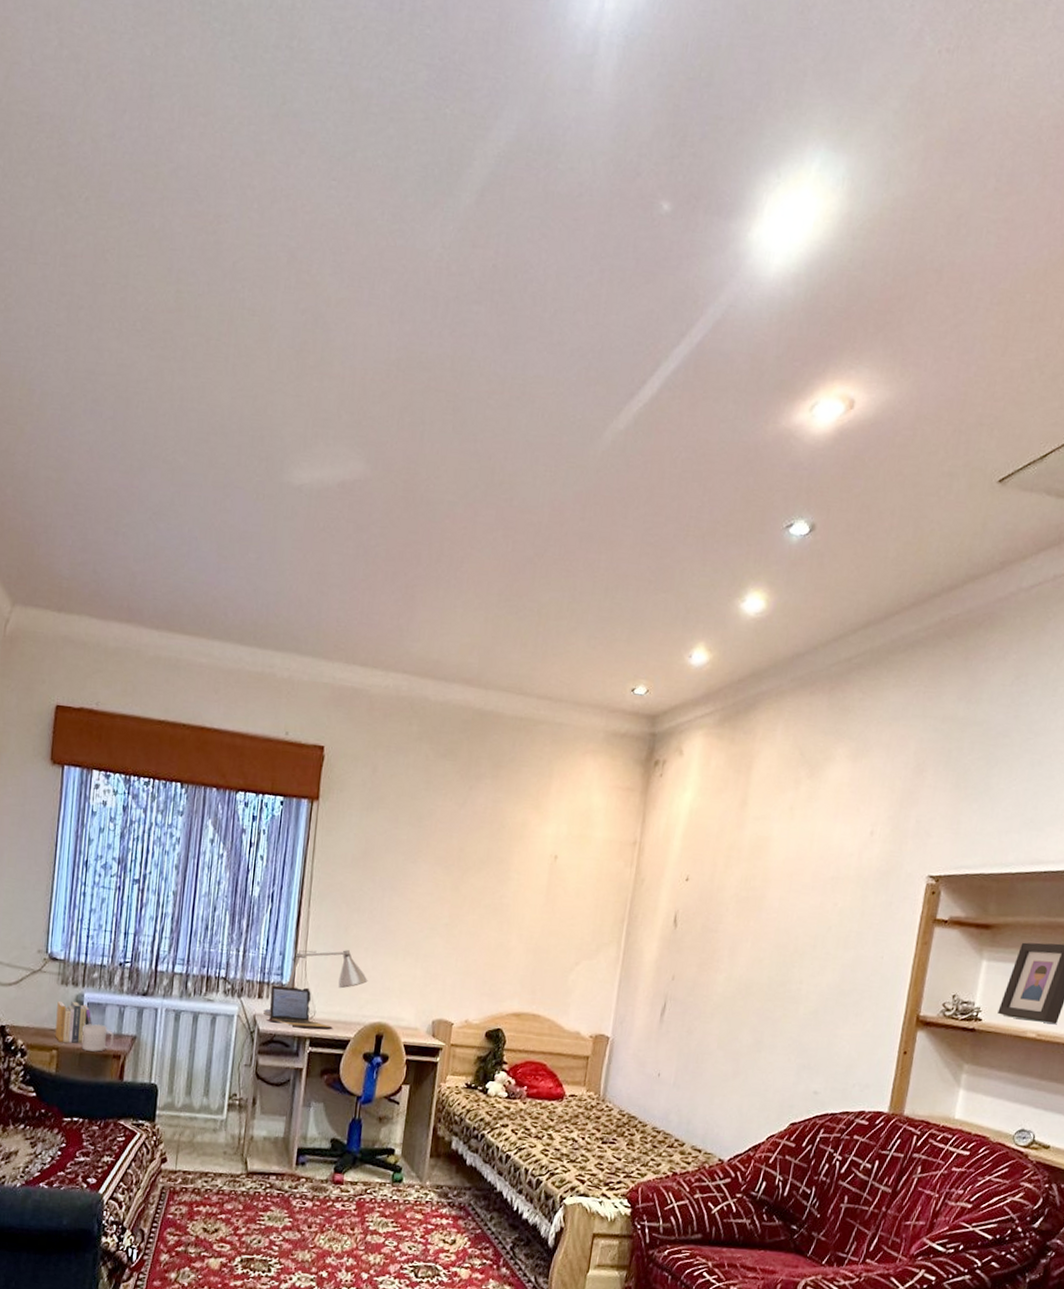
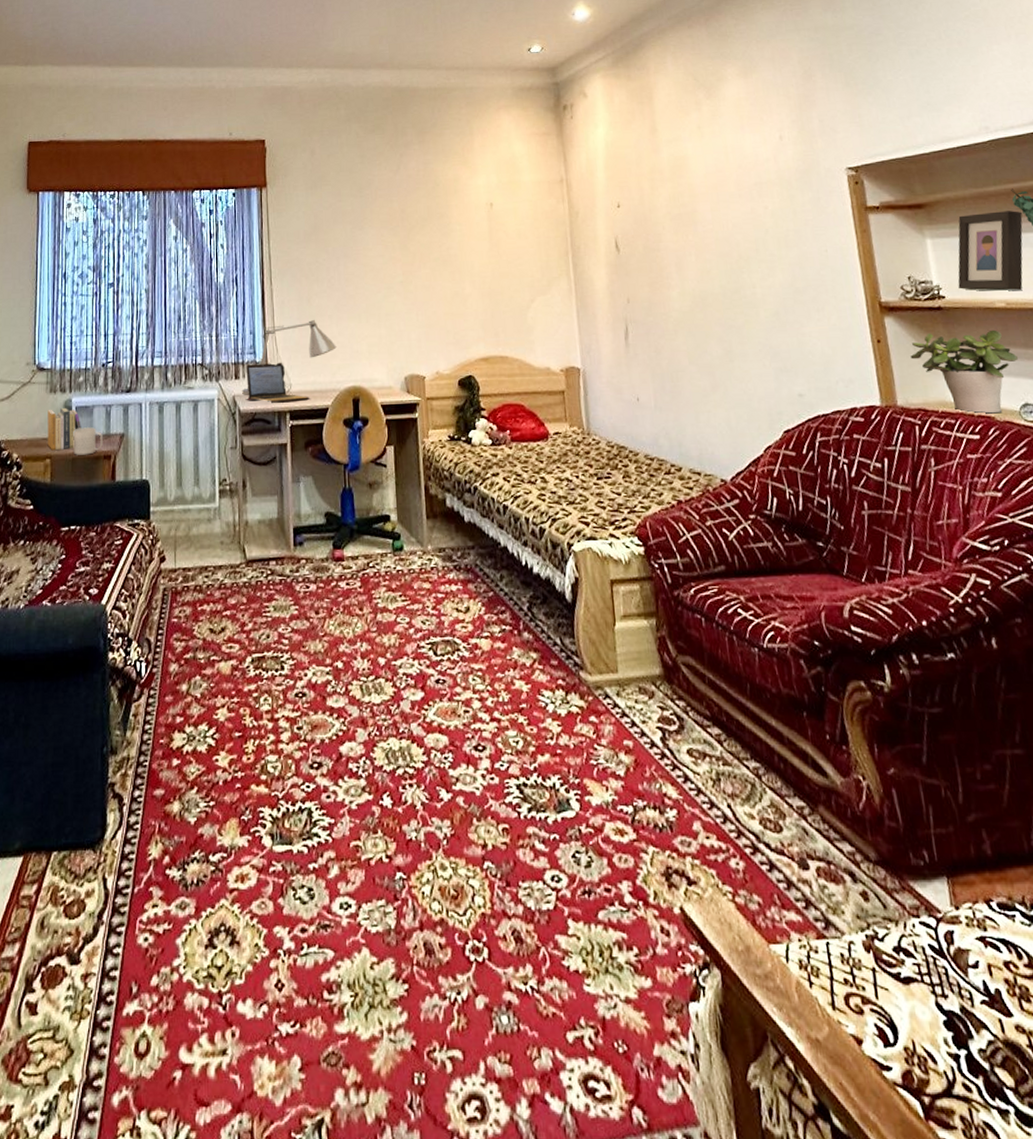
potted plant: none [930,1052,1030,1135] -> present [910,329,1018,414]

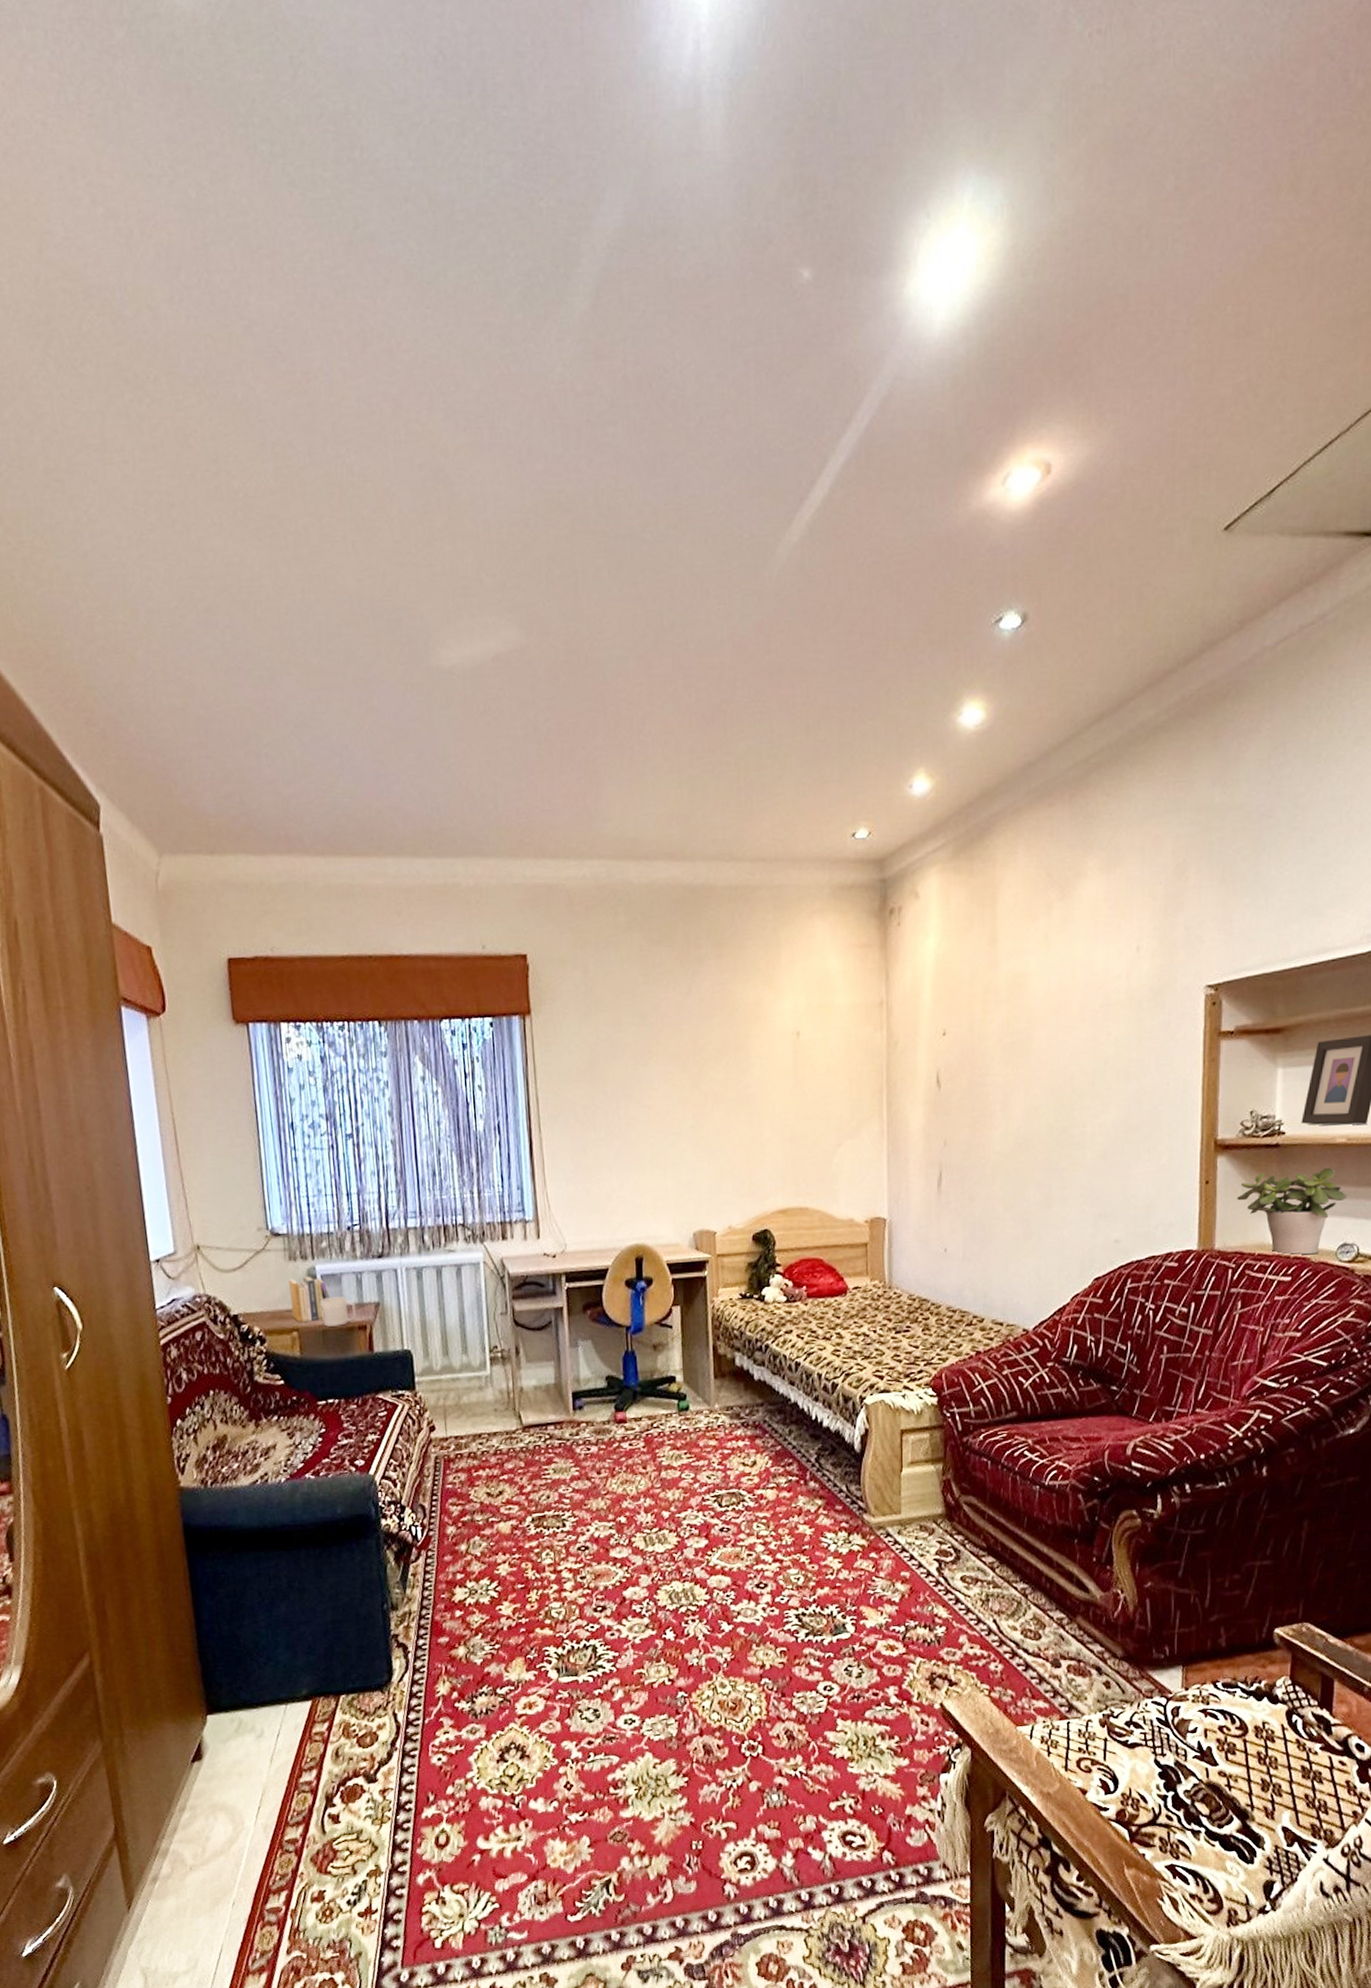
desk lamp: present [242,319,337,395] -> none [511,1171,617,1257]
laptop: present [246,362,311,403] -> none [514,1220,589,1265]

